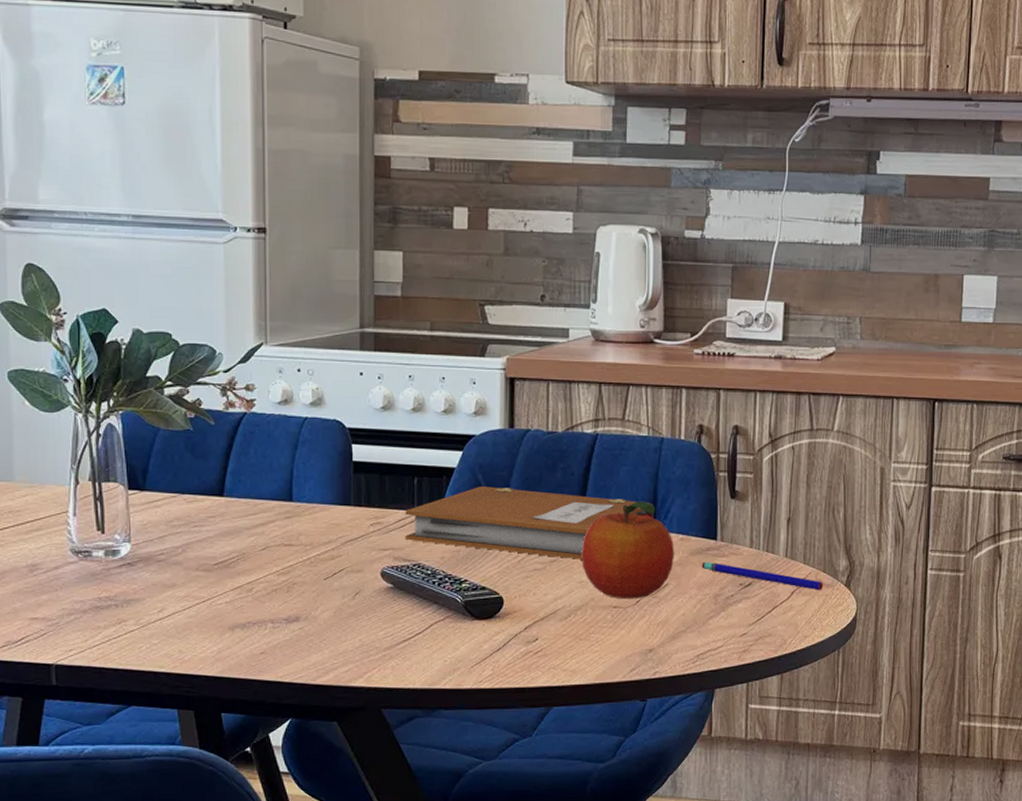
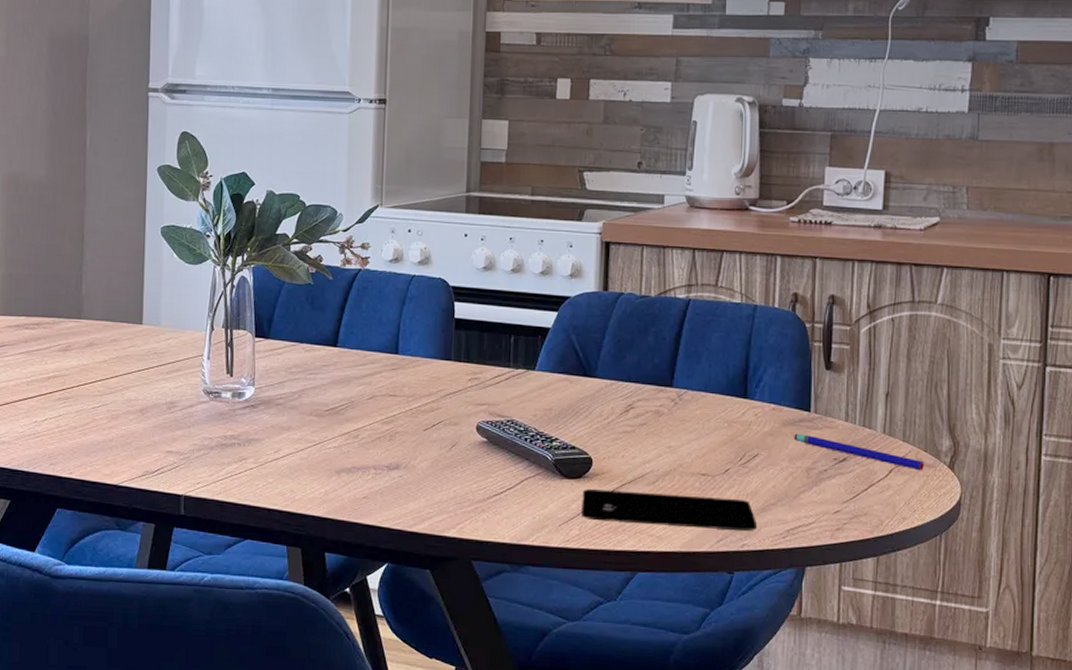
notebook: present [405,486,654,559] -> none [500,347,745,424]
smartphone: none [494,628,667,660] -> present [582,489,756,531]
fruit: present [582,501,675,600] -> none [671,368,766,468]

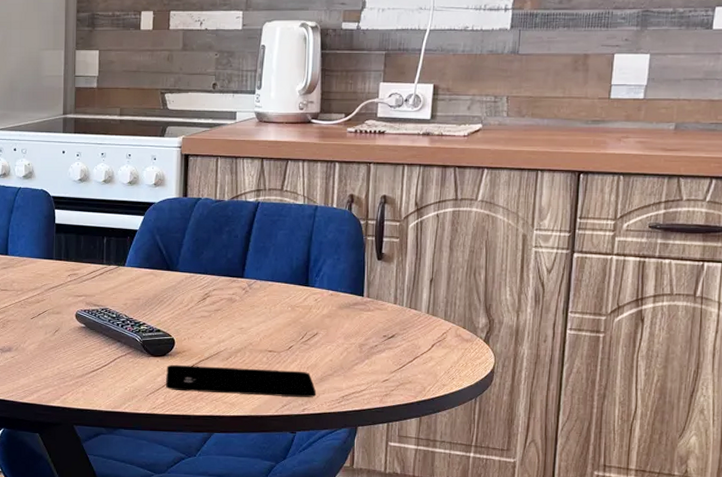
pen: present [794,433,925,471] -> none [349,315,463,345]

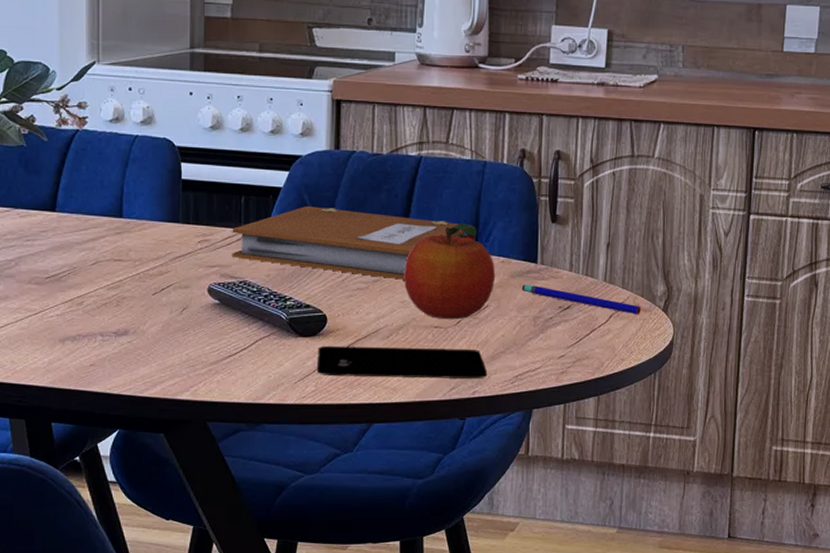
notebook: none [96,246,307,309] -> present [232,206,475,280]
fruit: none [242,261,325,345] -> present [404,223,496,320]
pen: none [349,315,463,345] -> present [522,284,642,315]

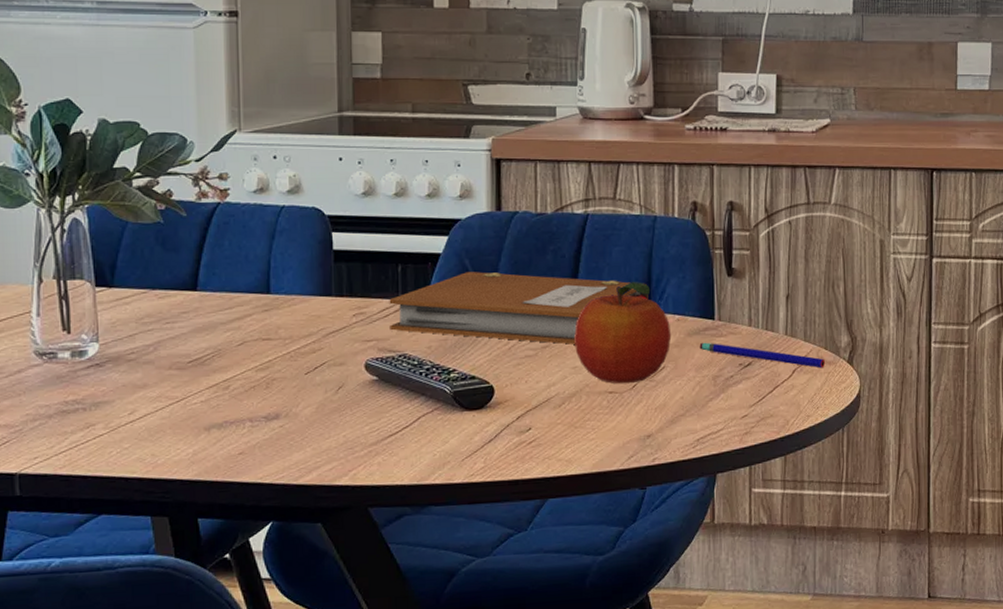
smartphone: present [317,346,487,378] -> none [485,413,666,451]

